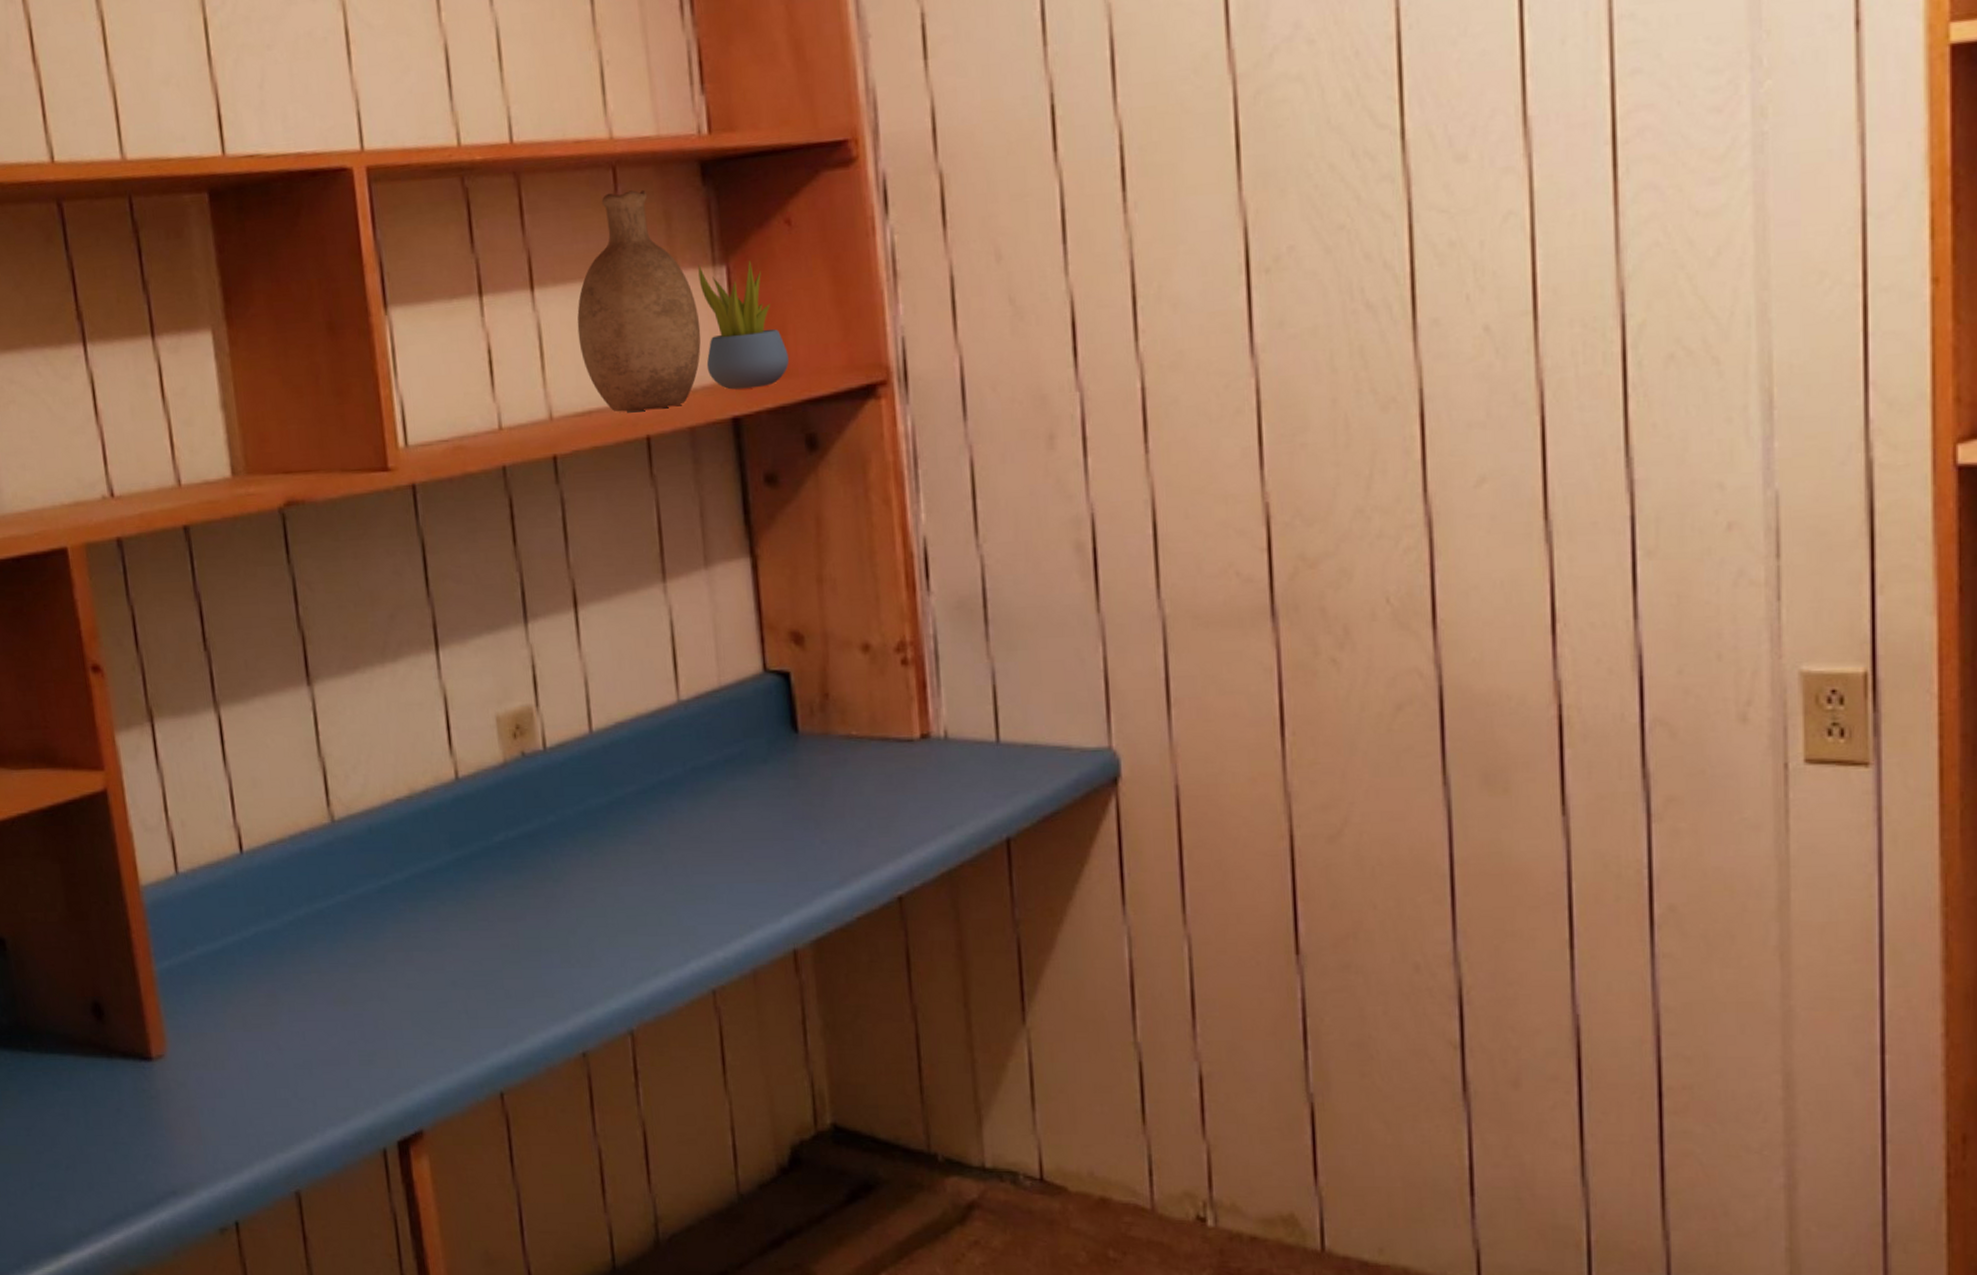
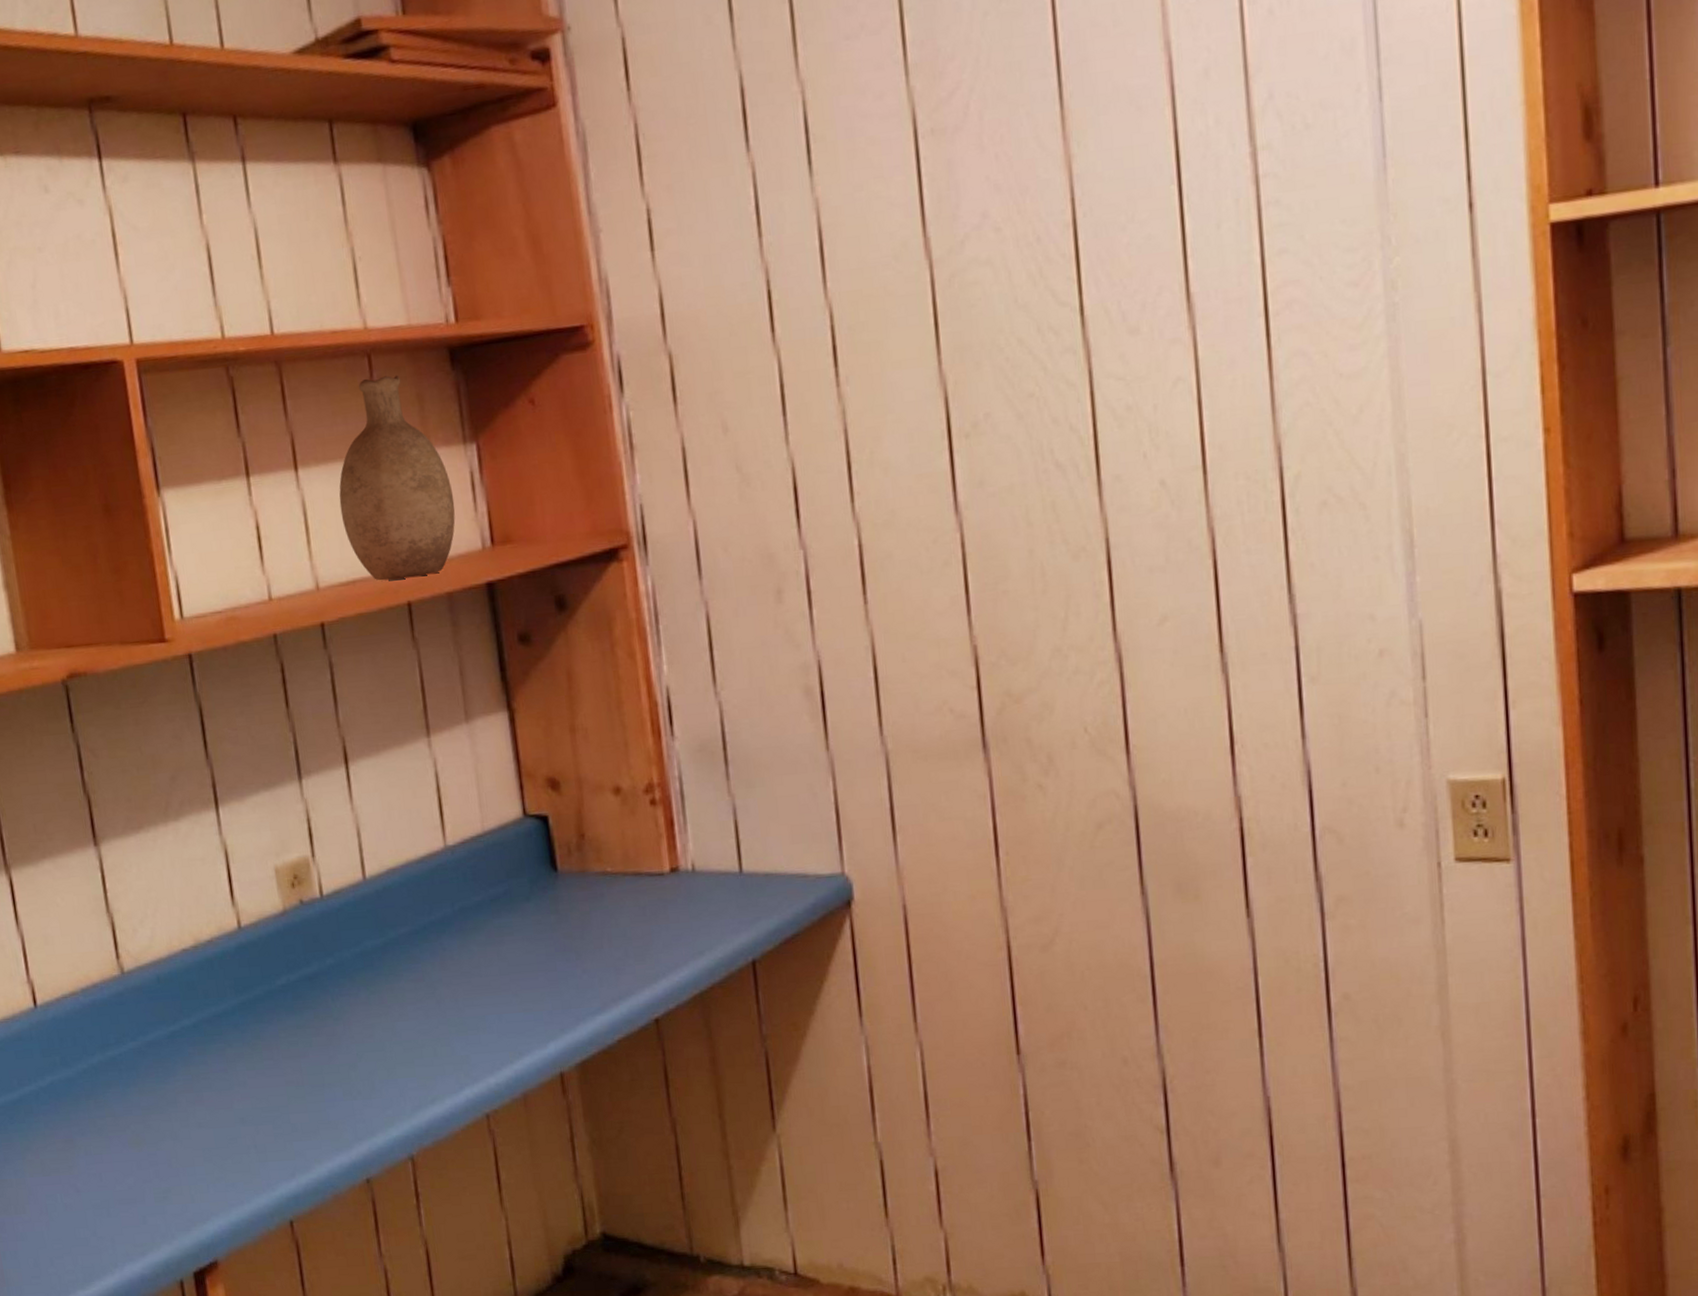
succulent plant: present [698,260,789,390] -> none [450,438,537,557]

